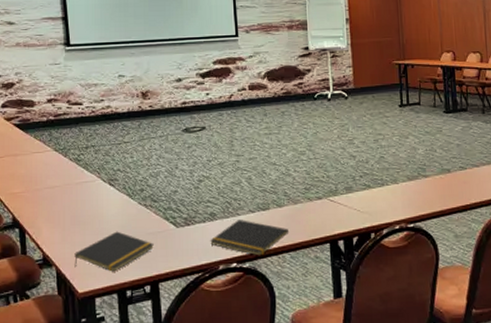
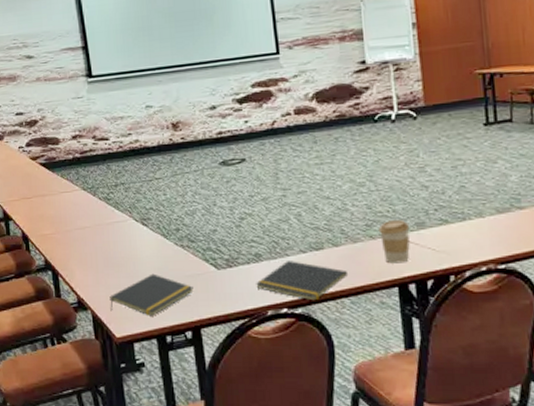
coffee cup: none [315,183,340,223] -> present [378,219,410,264]

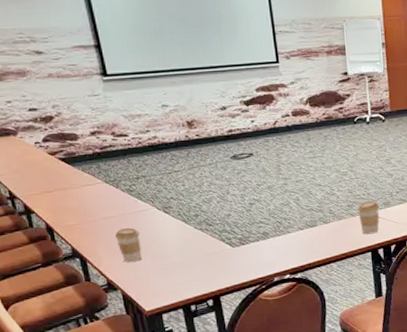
coffee cup: none [89,239,116,279] -> present [115,227,143,262]
notepad: present [109,273,194,316] -> none [137,254,213,291]
notepad: present [256,261,349,301] -> none [264,236,336,267]

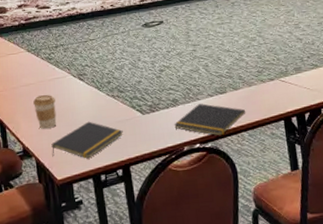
notepad: none [137,254,213,291] -> present [51,121,123,159]
notepad: none [264,236,336,267] -> present [174,103,246,136]
coffee cup: present [357,200,380,235] -> none [267,65,291,102]

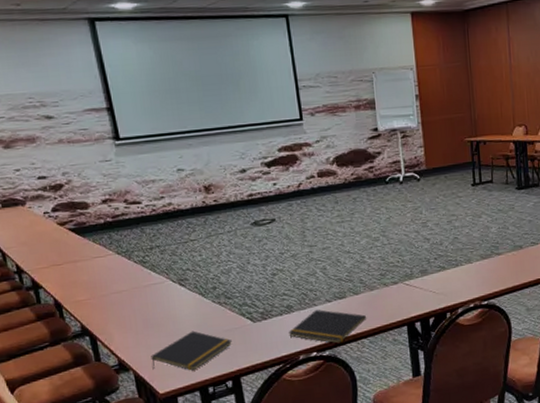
coffee cup: present [33,94,57,129] -> none [127,302,156,340]

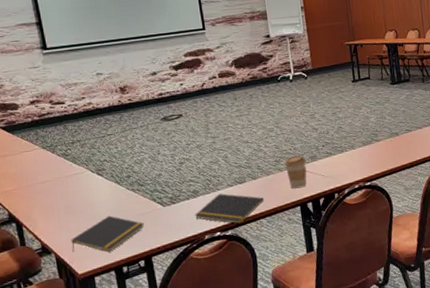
coffee cup: none [390,268,416,306] -> present [284,154,307,189]

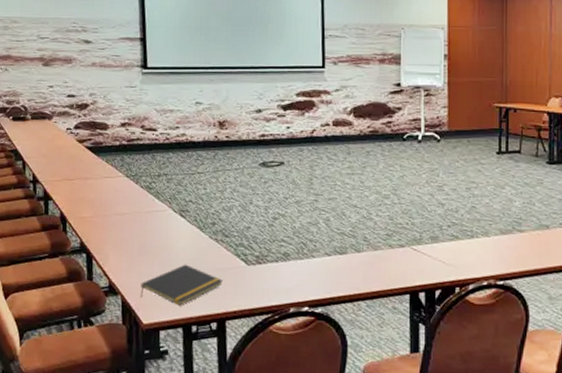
notepad: present [195,193,265,224] -> none [282,262,367,302]
coffee cup: present [284,154,307,189] -> none [397,231,425,273]

